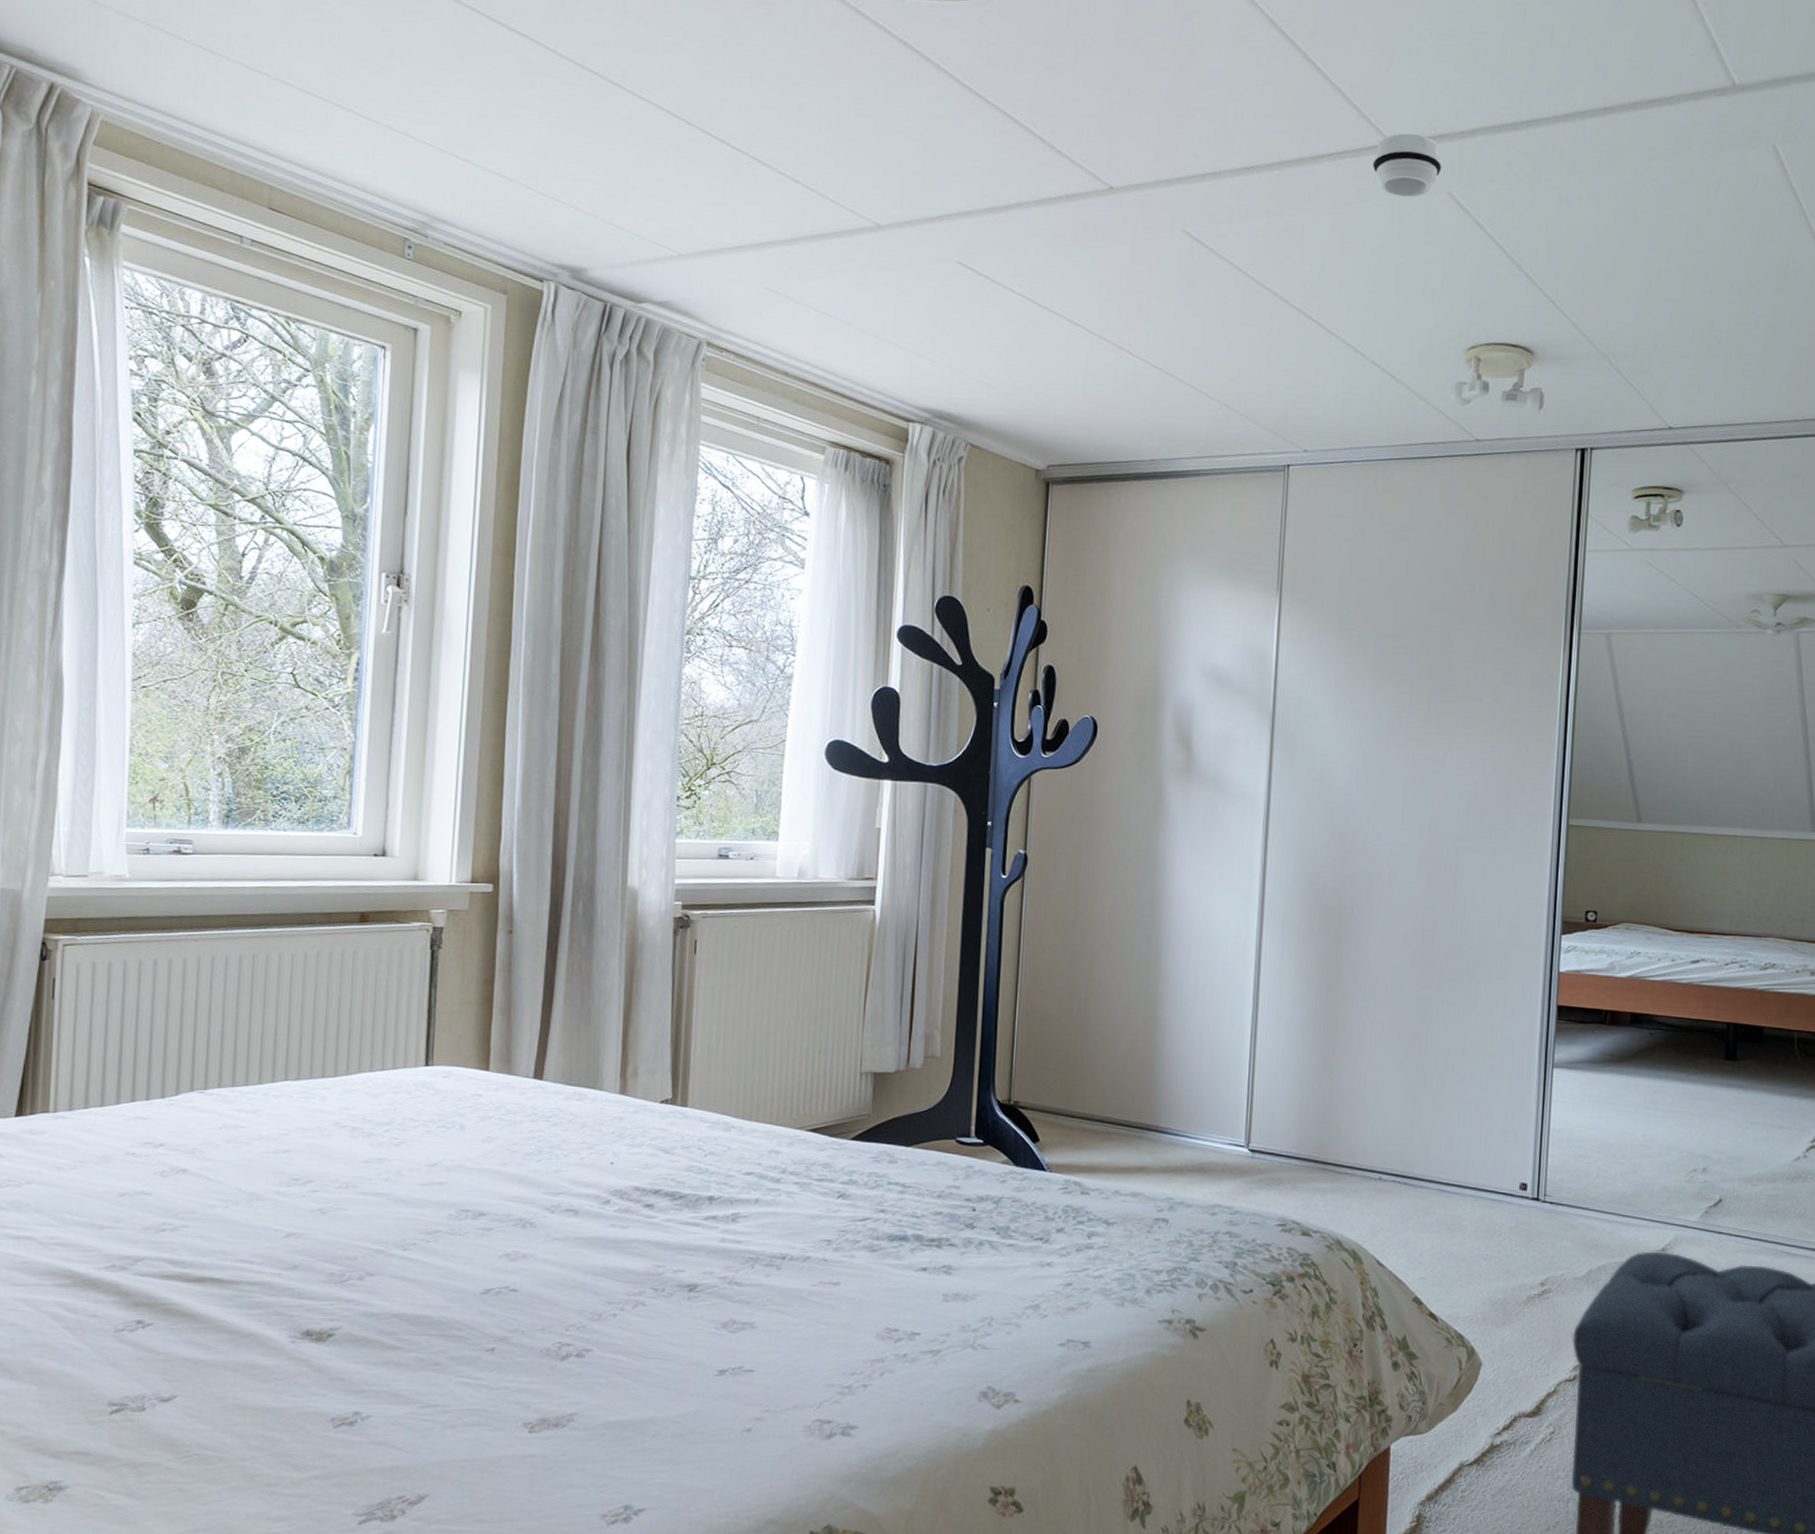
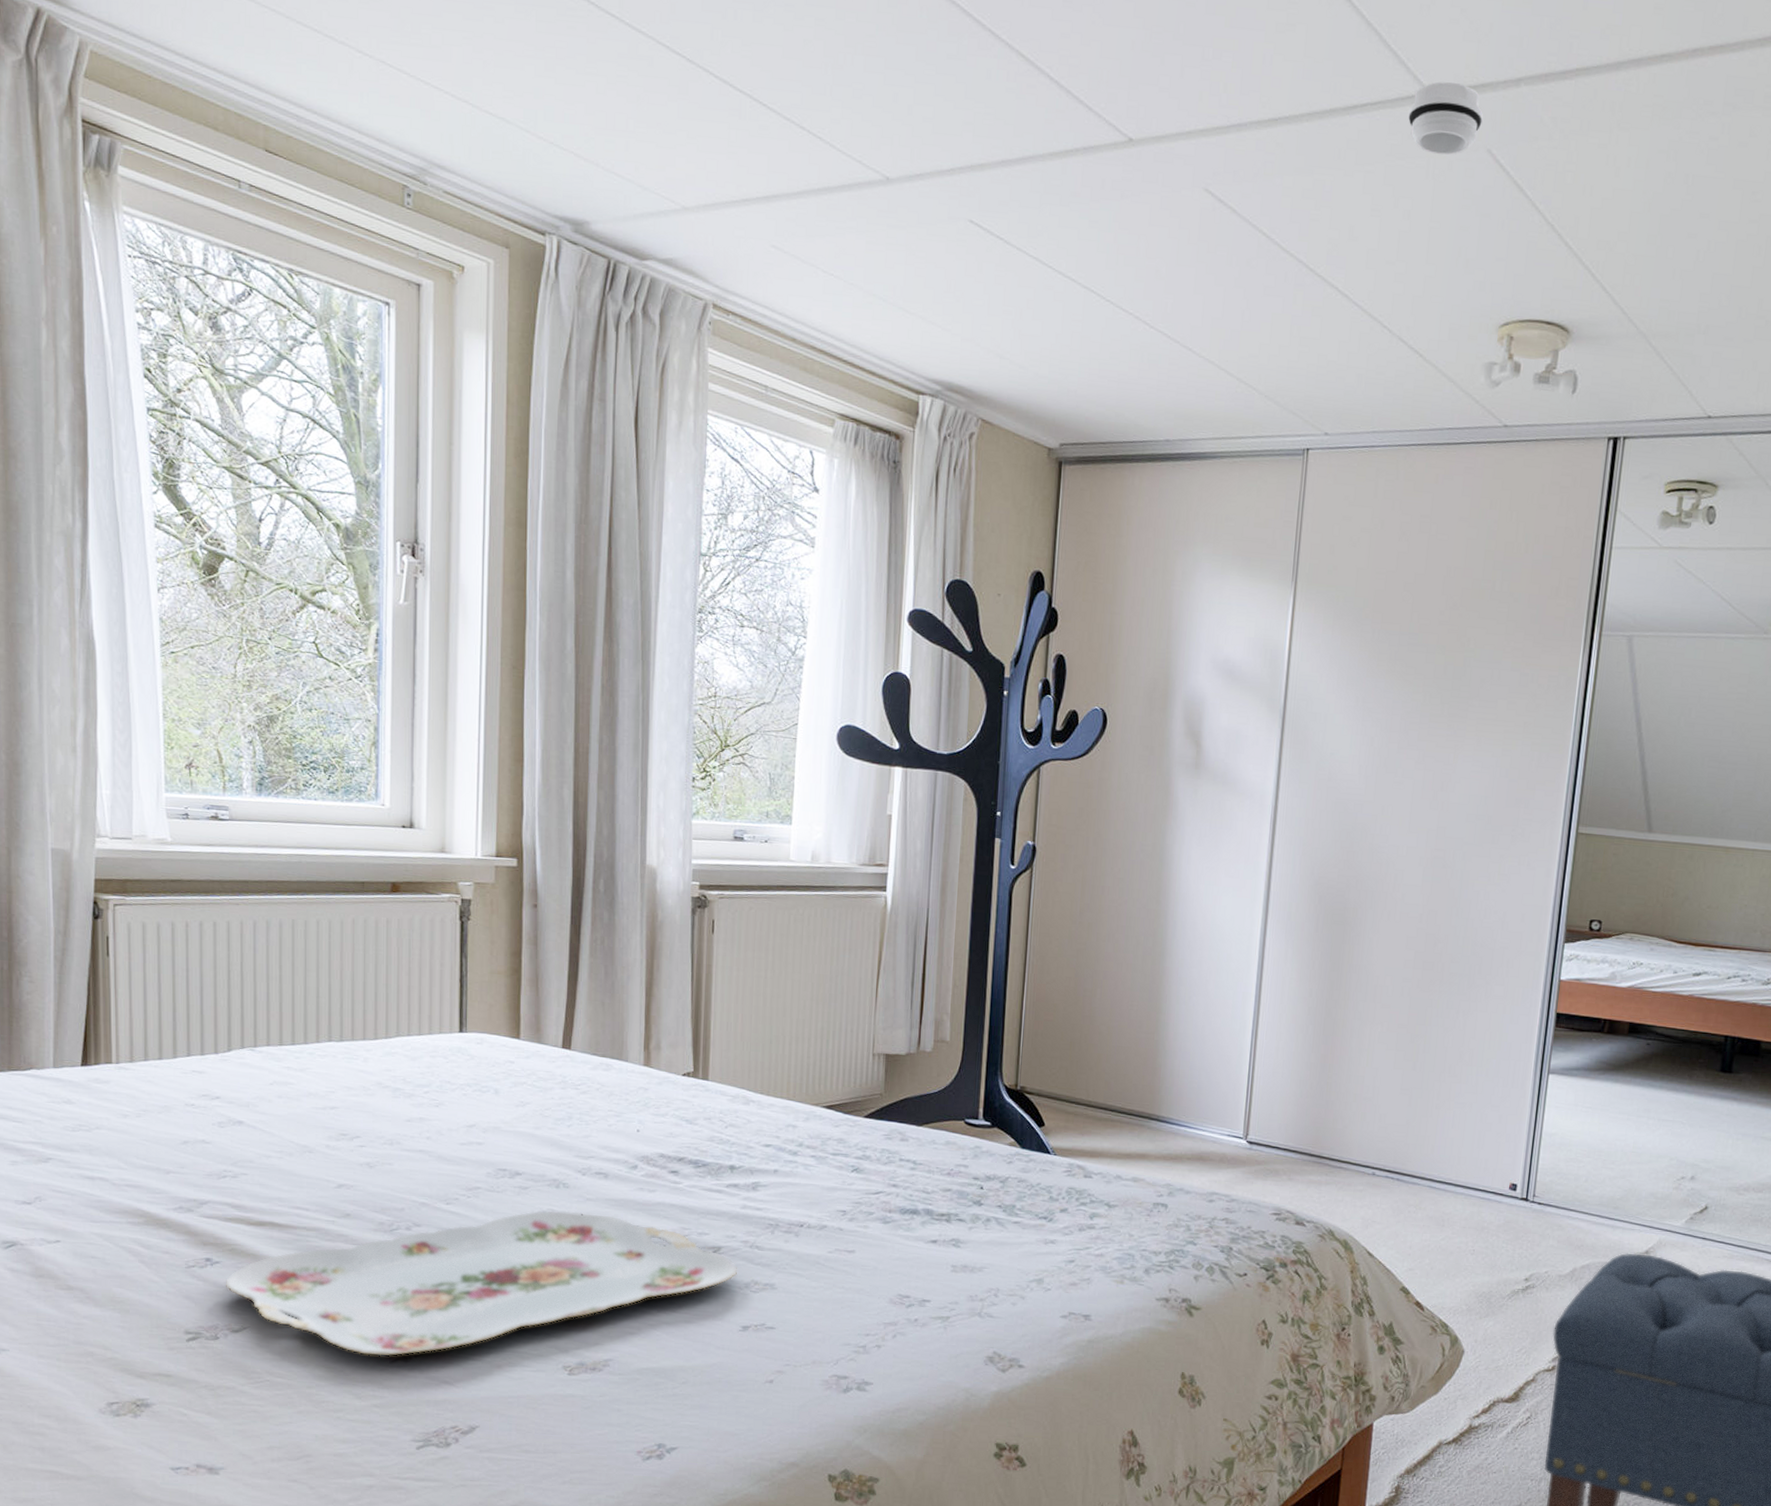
serving tray: none [156,1253,715,1422] -> present [225,1211,738,1357]

